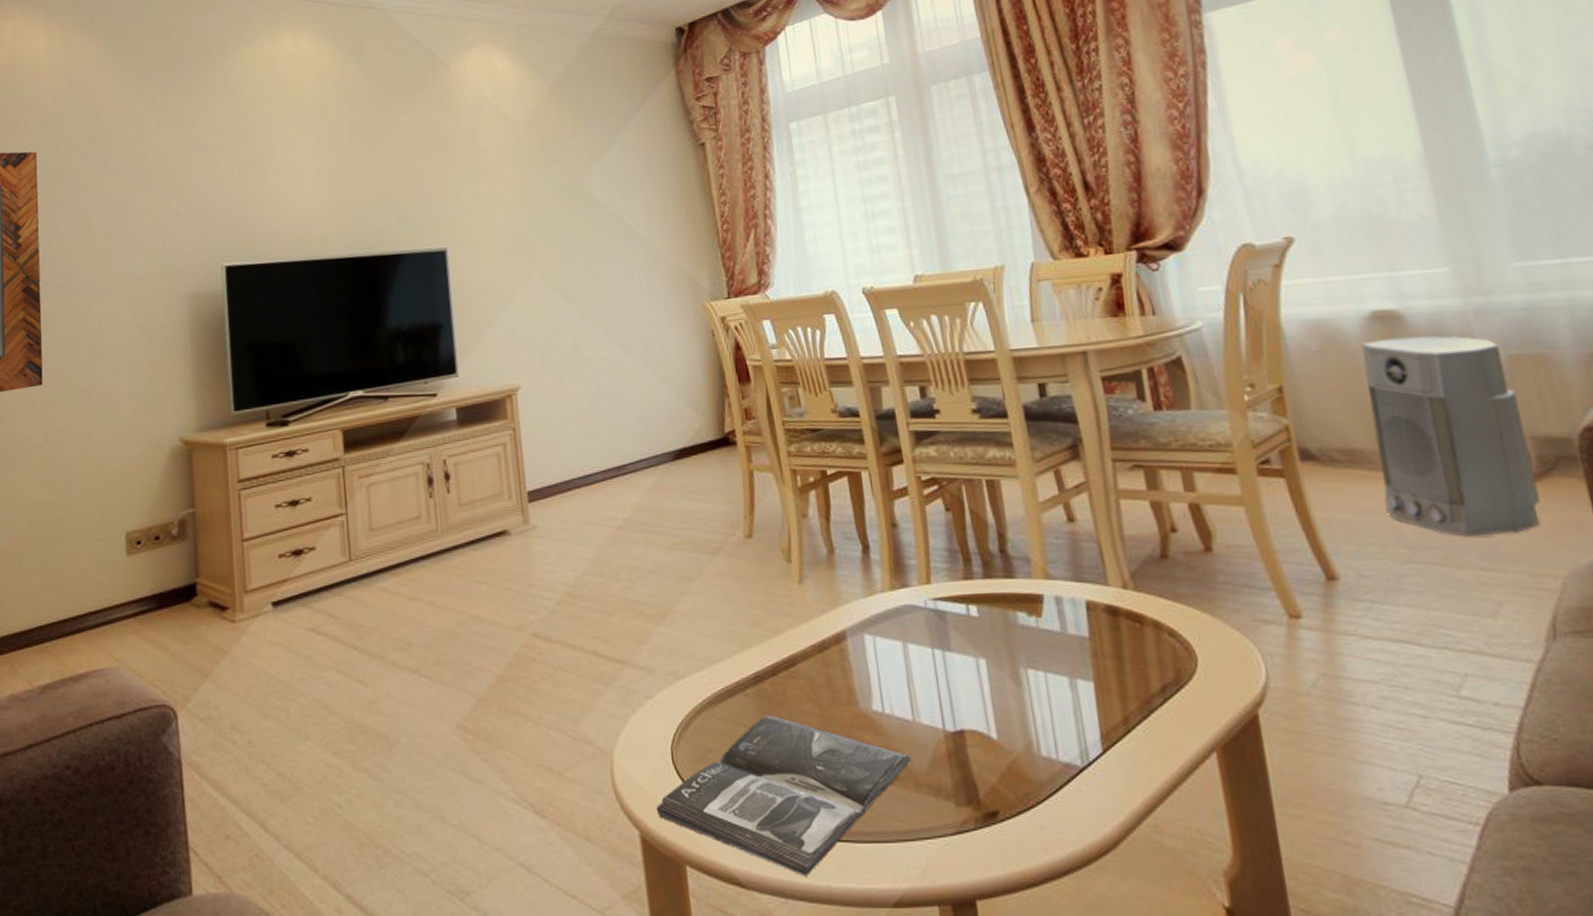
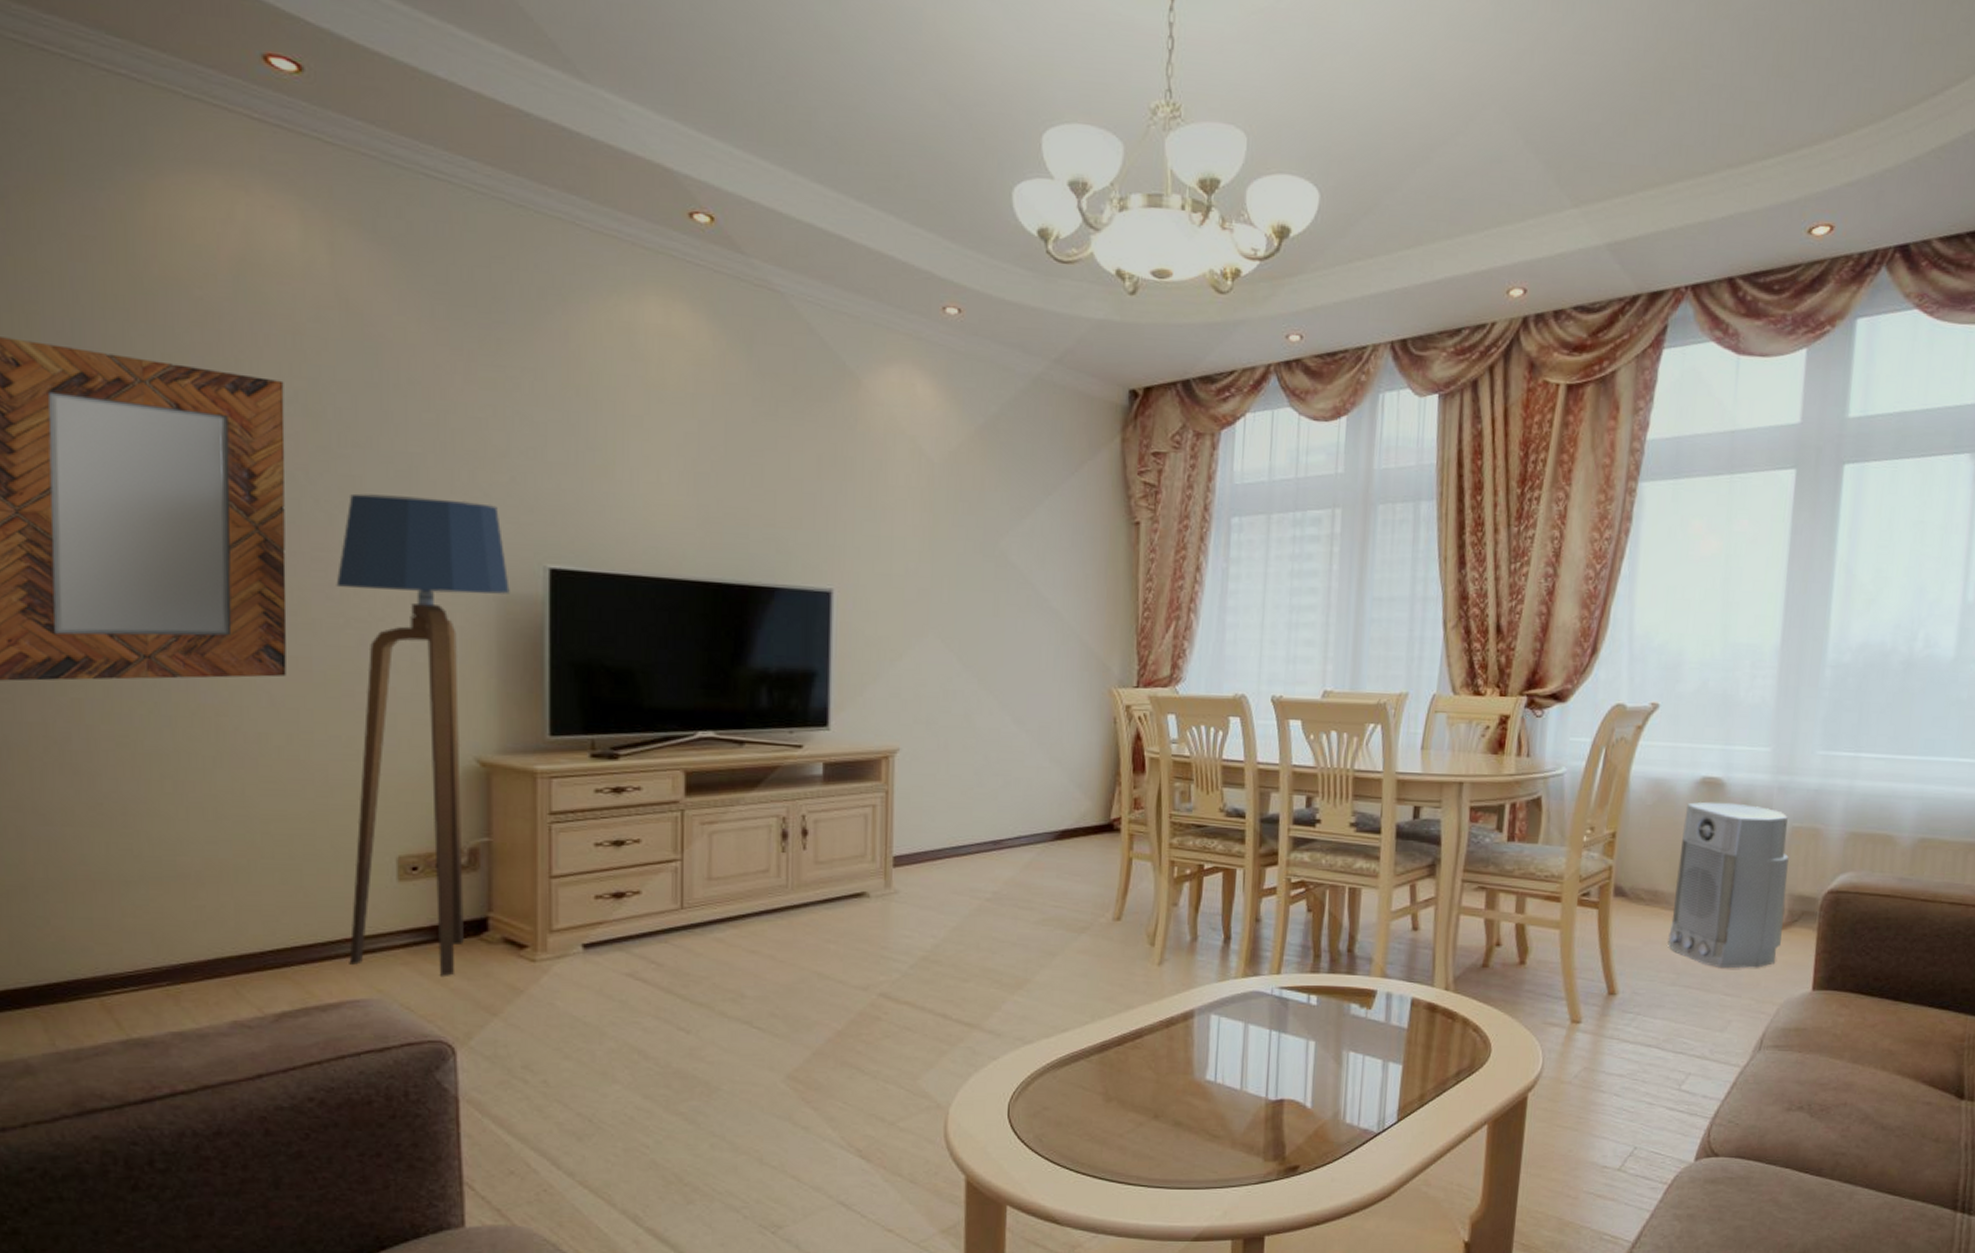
floor lamp: none [75,221,198,642] -> present [336,493,510,976]
magazine: present [656,714,912,876] -> none [985,1079,1233,1215]

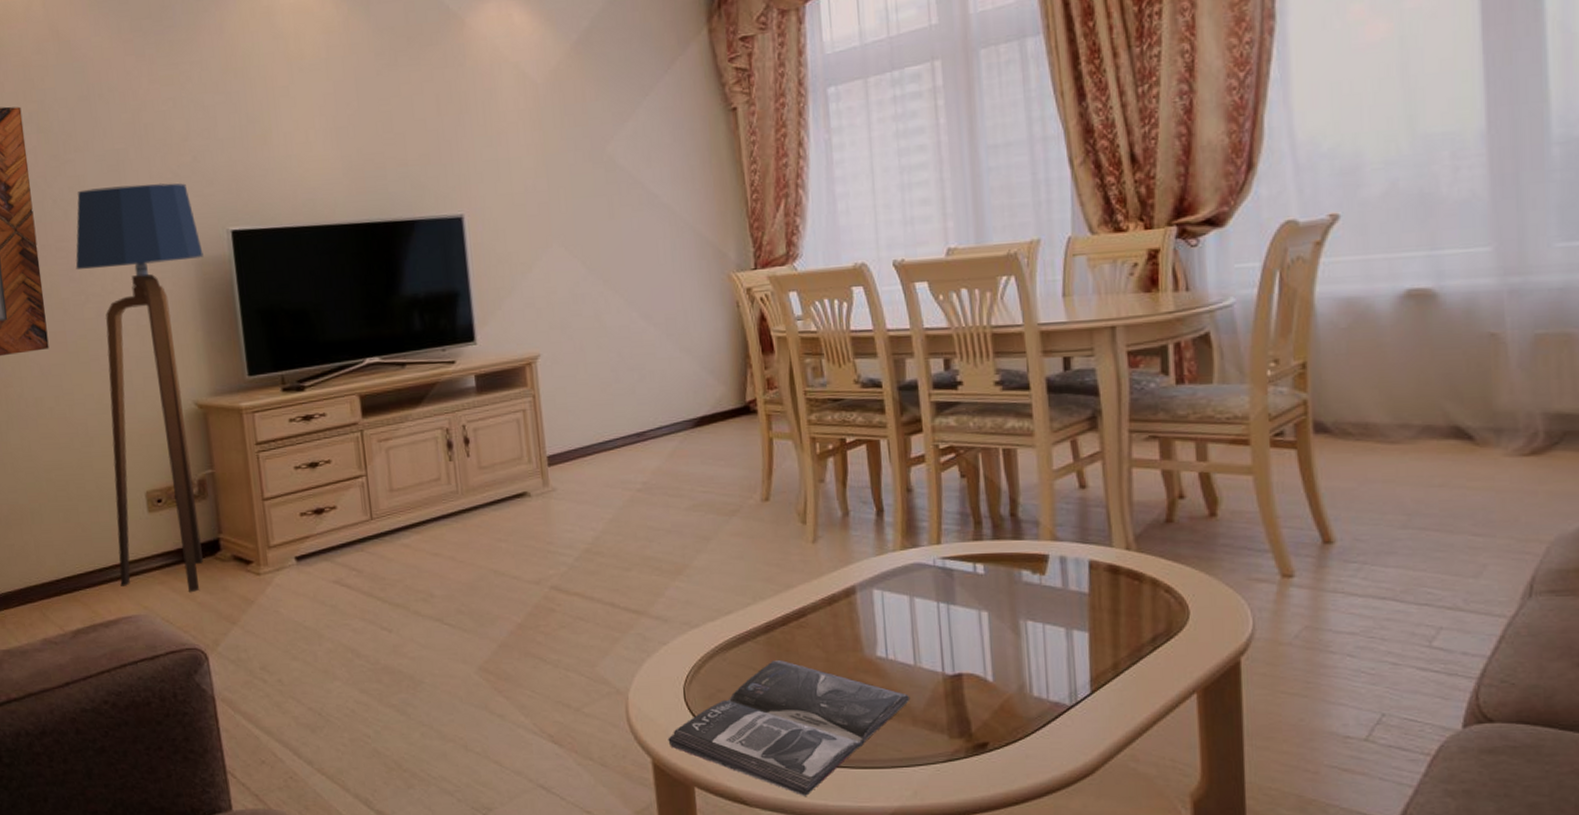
magazine: none [985,1079,1233,1215] -> present [668,659,911,796]
air purifier: present [1668,801,1789,969] -> none [1390,314,1540,505]

